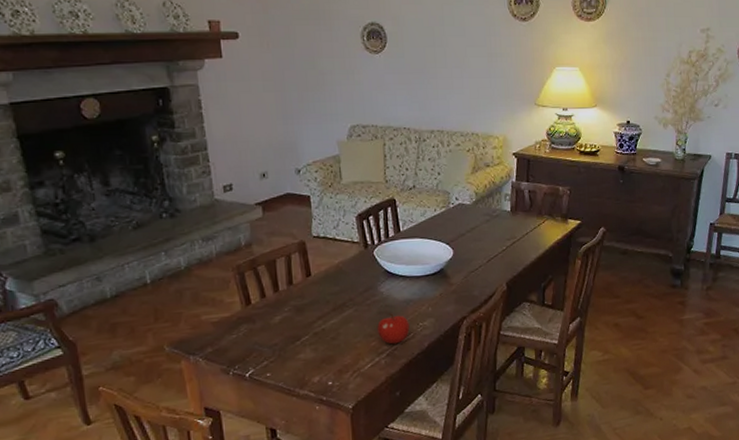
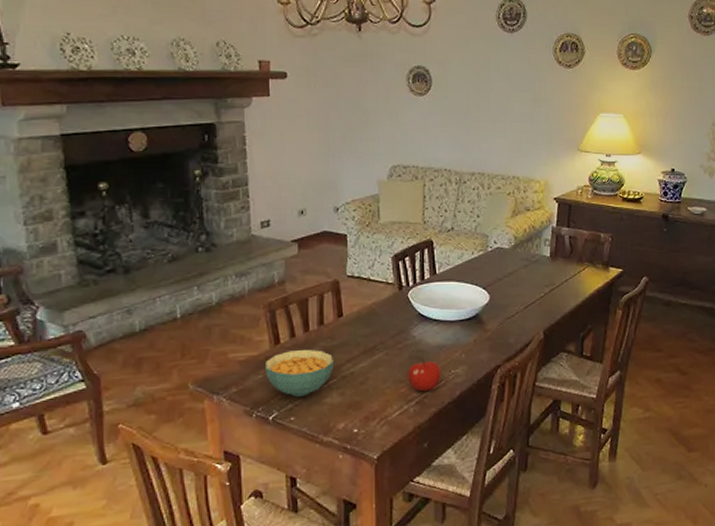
cereal bowl: none [238,308,306,354] -> present [266,349,334,397]

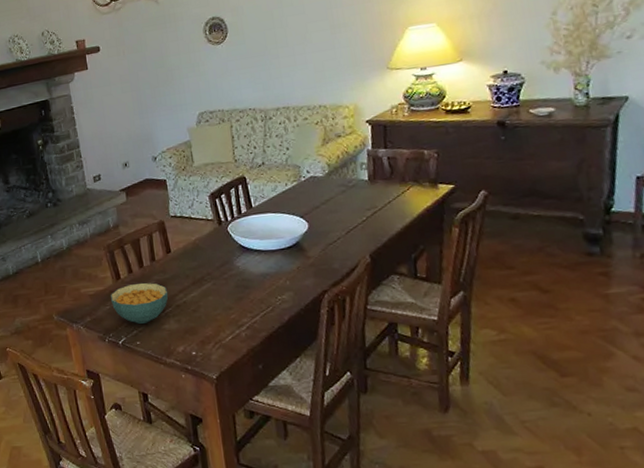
fruit: present [408,358,441,392] -> none [236,287,268,318]

